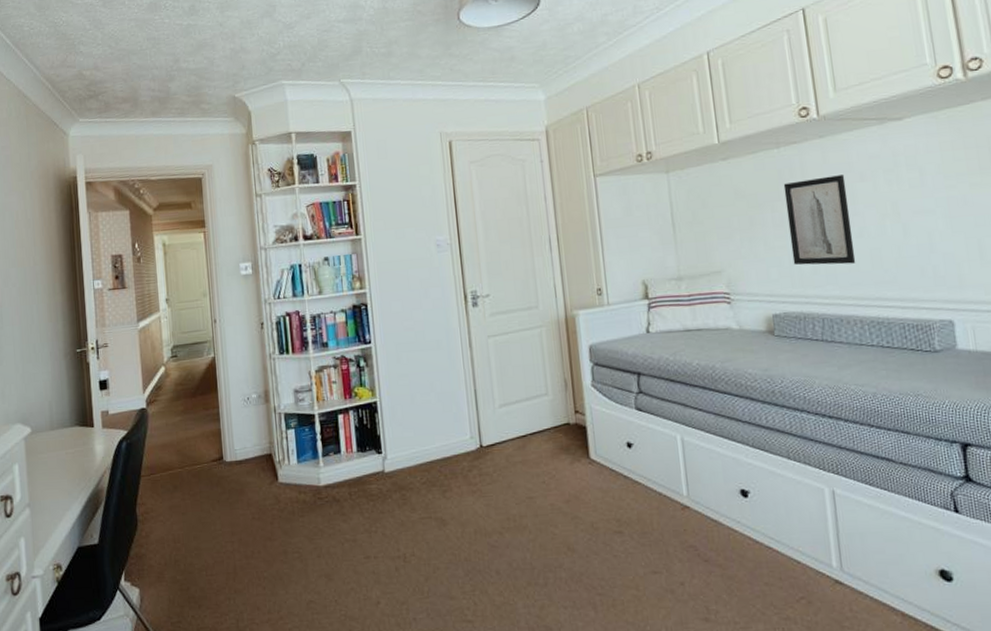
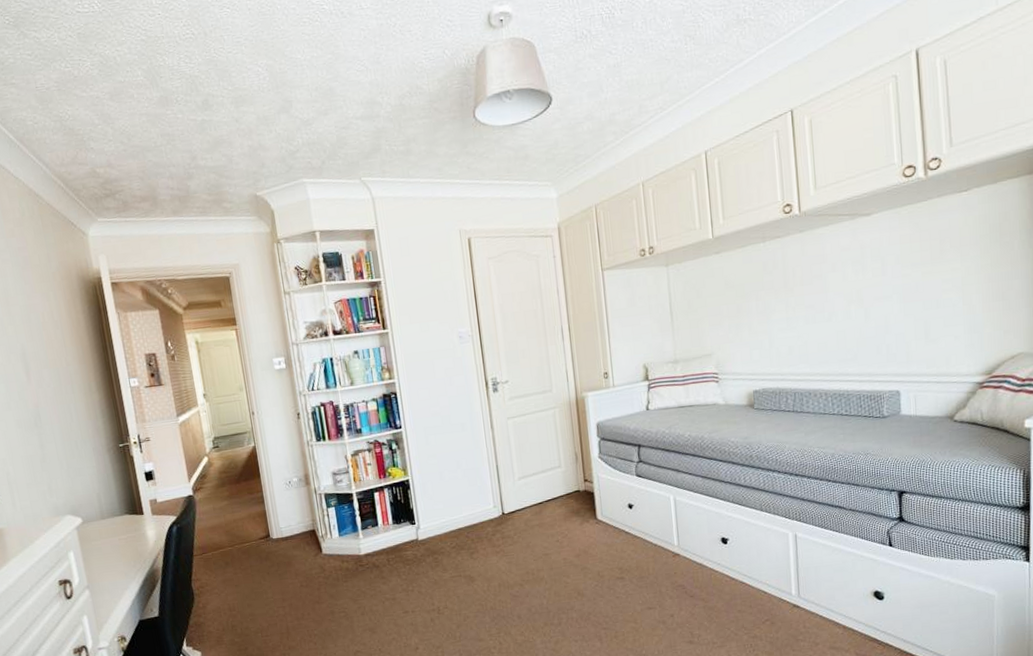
wall art: present [783,175,856,265] -> none [767,266,825,347]

